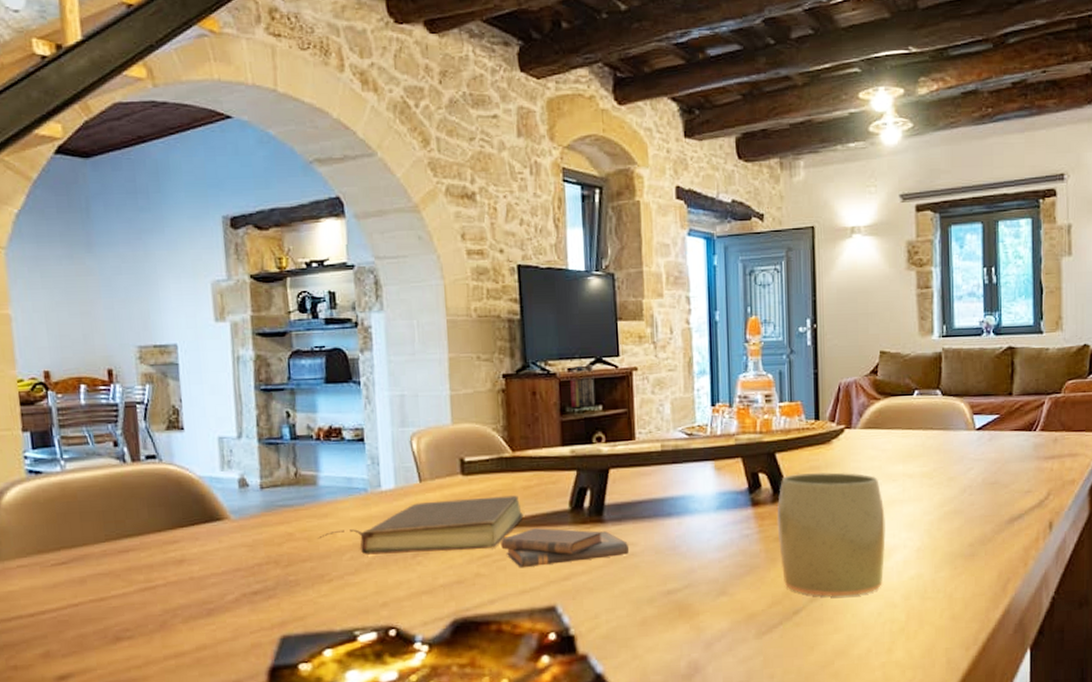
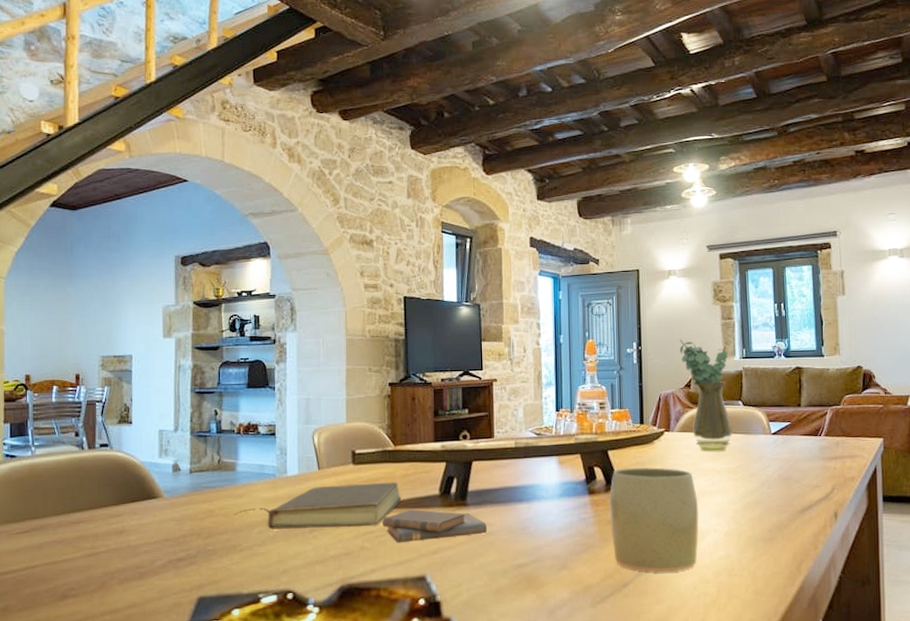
vase: none [865,314,928,453] -> present [680,339,732,453]

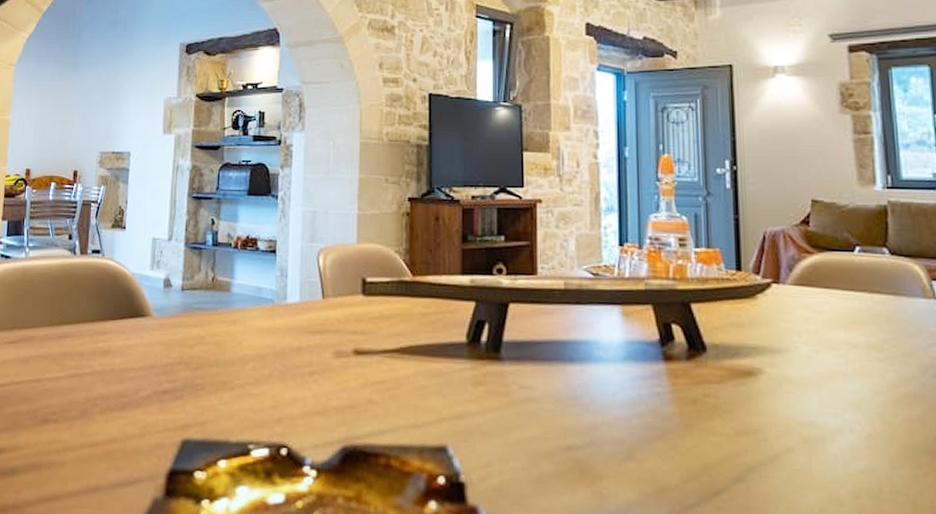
book: present [233,482,402,530] -> none [225,319,420,376]
diary: present [382,510,488,543] -> none [395,358,527,400]
mug: present [609,467,699,573] -> none [693,328,827,483]
vase: present [680,339,732,453] -> none [792,158,874,319]

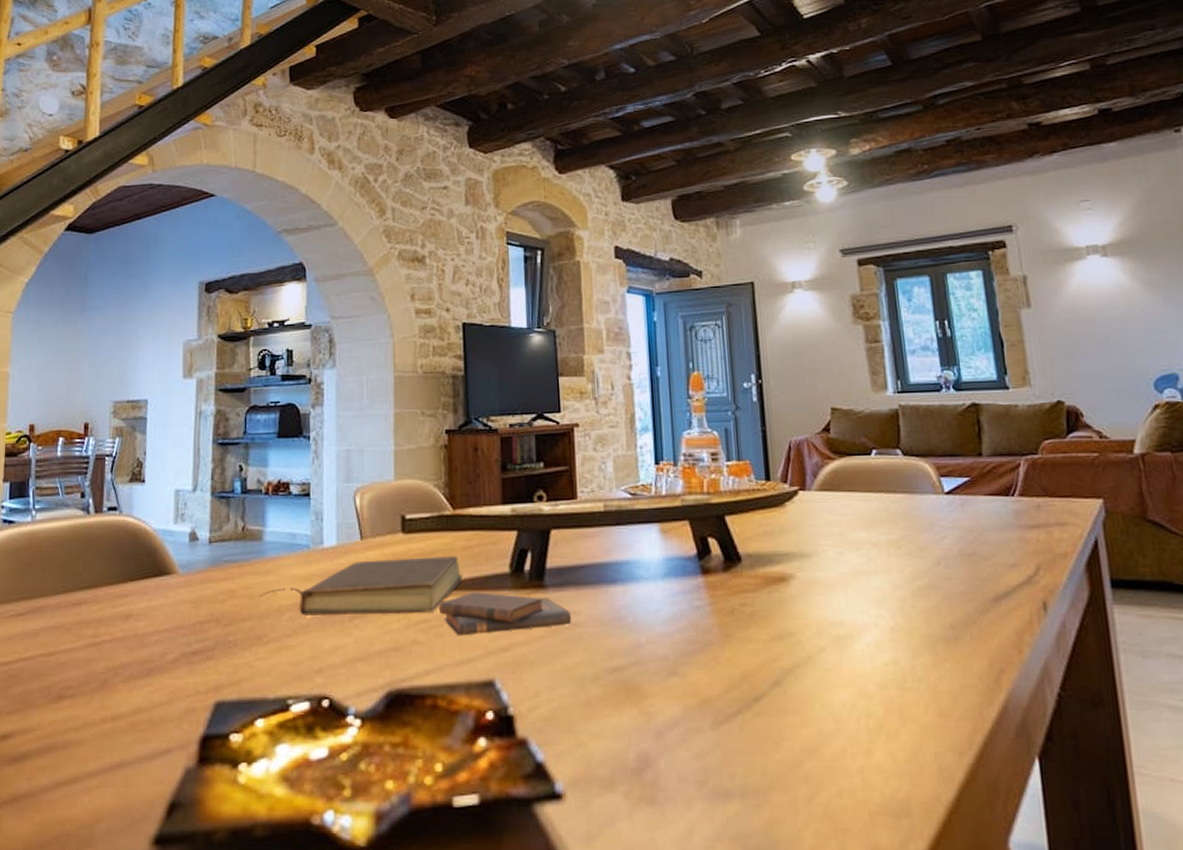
book: none [225,319,420,376] -> present [258,556,463,616]
diary: none [395,358,527,400] -> present [439,592,572,636]

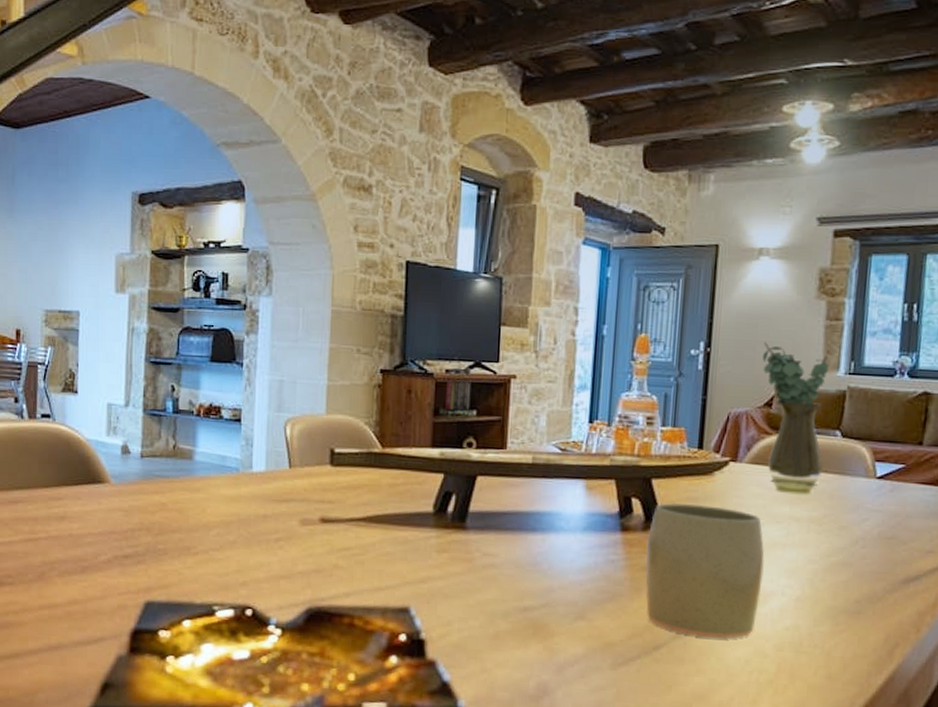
book: present [258,556,463,616] -> none [188,488,387,543]
diary: present [439,592,572,636] -> none [361,527,489,566]
mug: none [729,538,854,683] -> present [645,502,765,639]
vase: none [812,369,891,519] -> present [763,342,829,495]

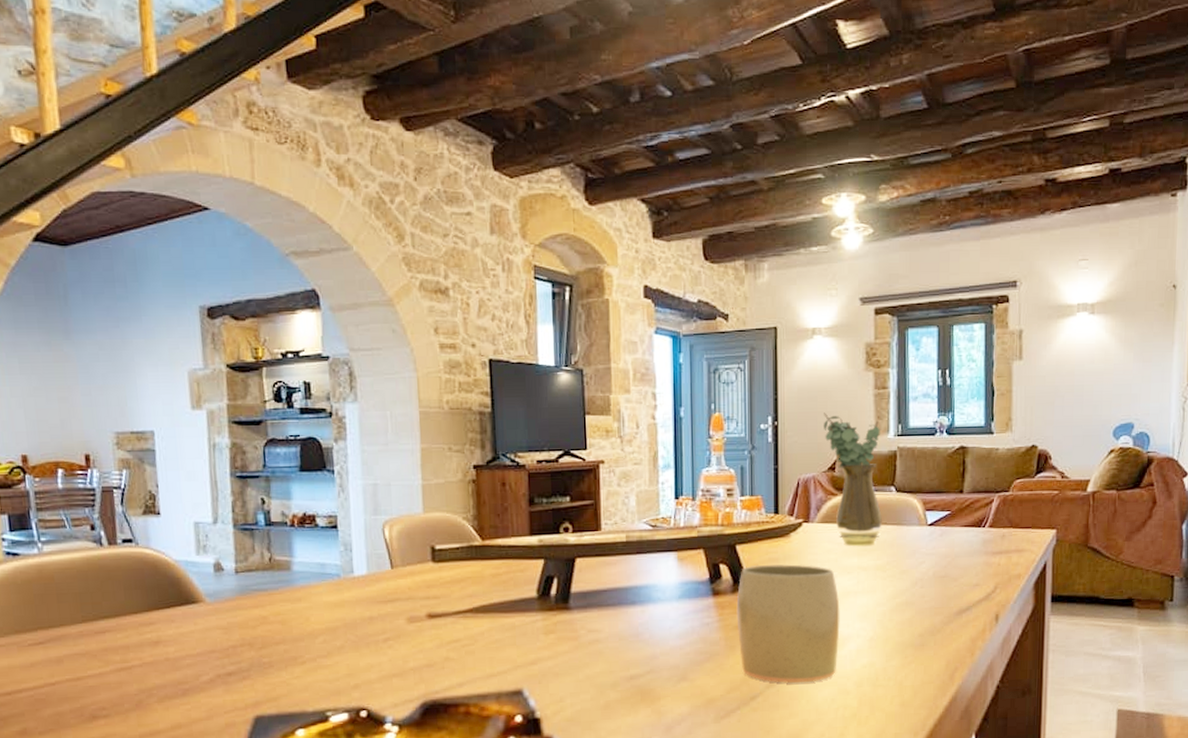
books: present [445,367,472,411] -> none [538,457,563,499]

